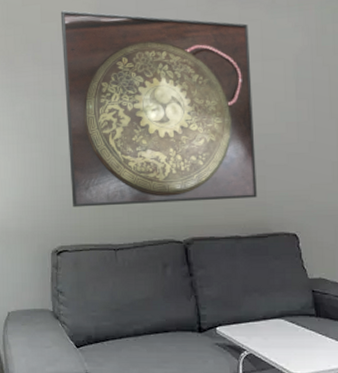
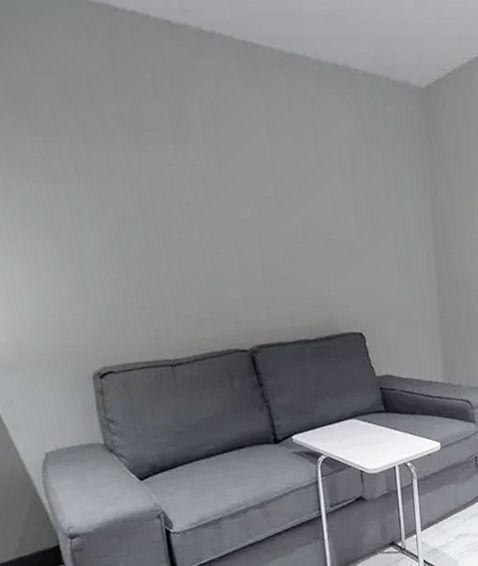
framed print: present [60,10,257,207] -> none [58,59,322,320]

